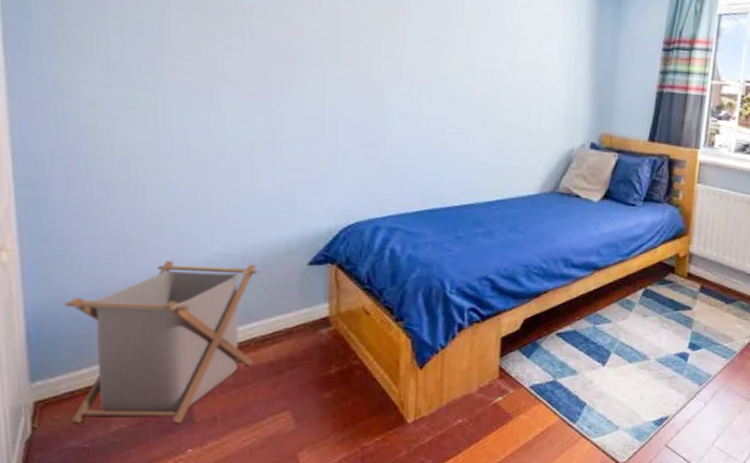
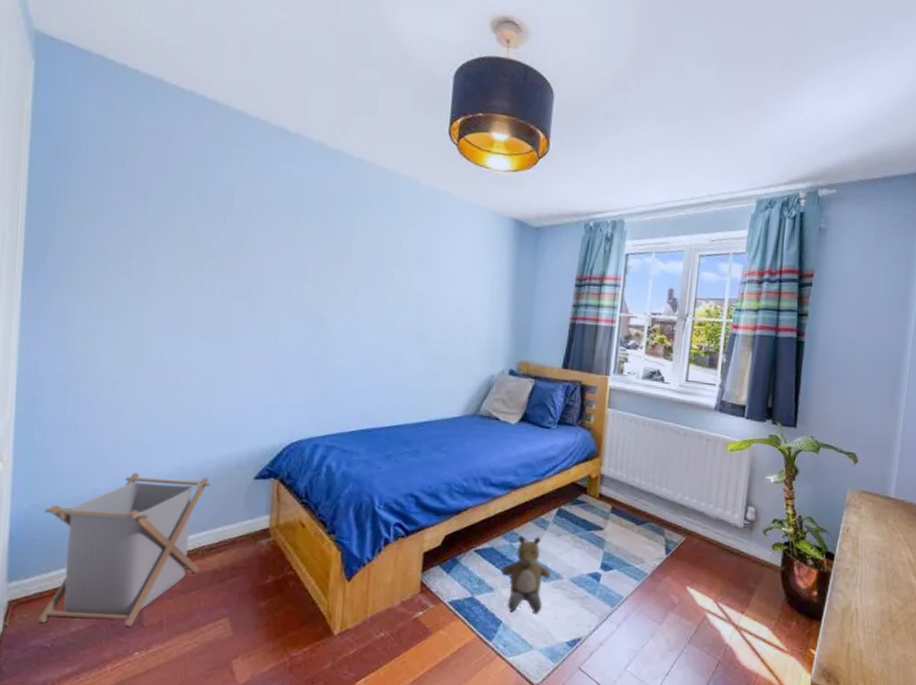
bear: none [585,317,637,394] -> present [501,535,551,613]

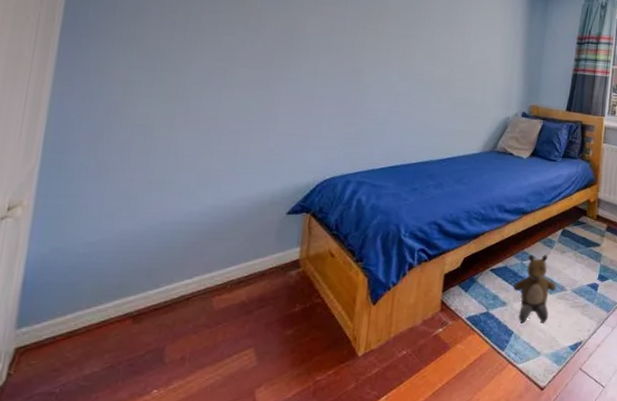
laundry basket: present [39,472,211,626] -> none [48,213,243,368]

